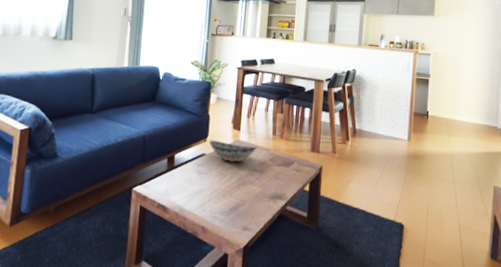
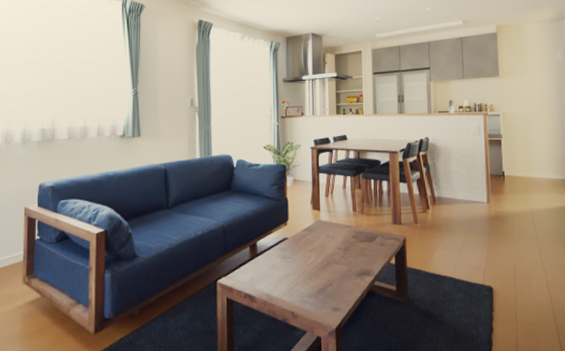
decorative bowl: present [208,140,257,163] -> none [289,223,339,243]

